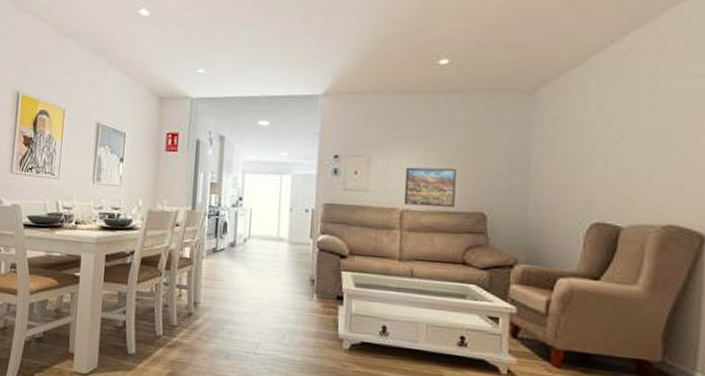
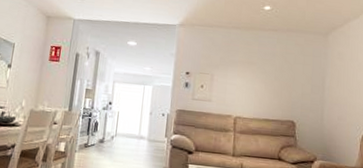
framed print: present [403,167,456,208] -> none [237,84,275,116]

